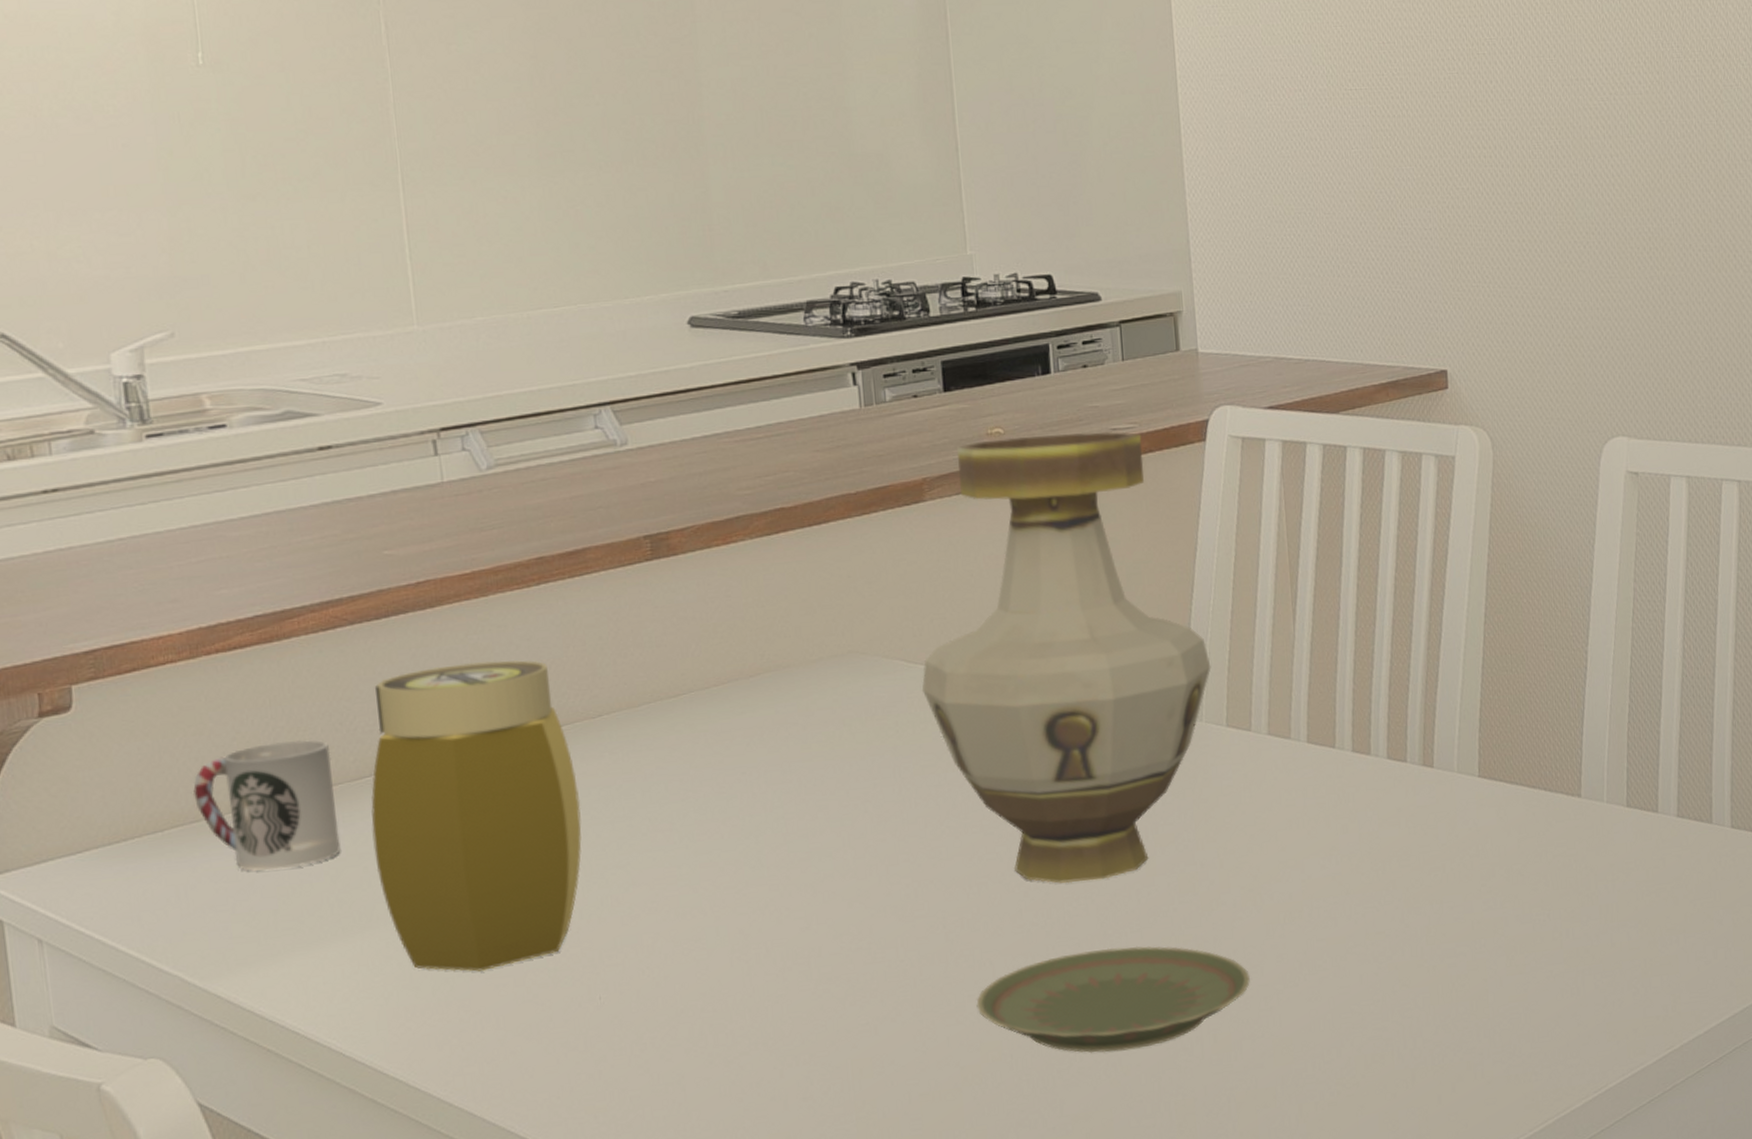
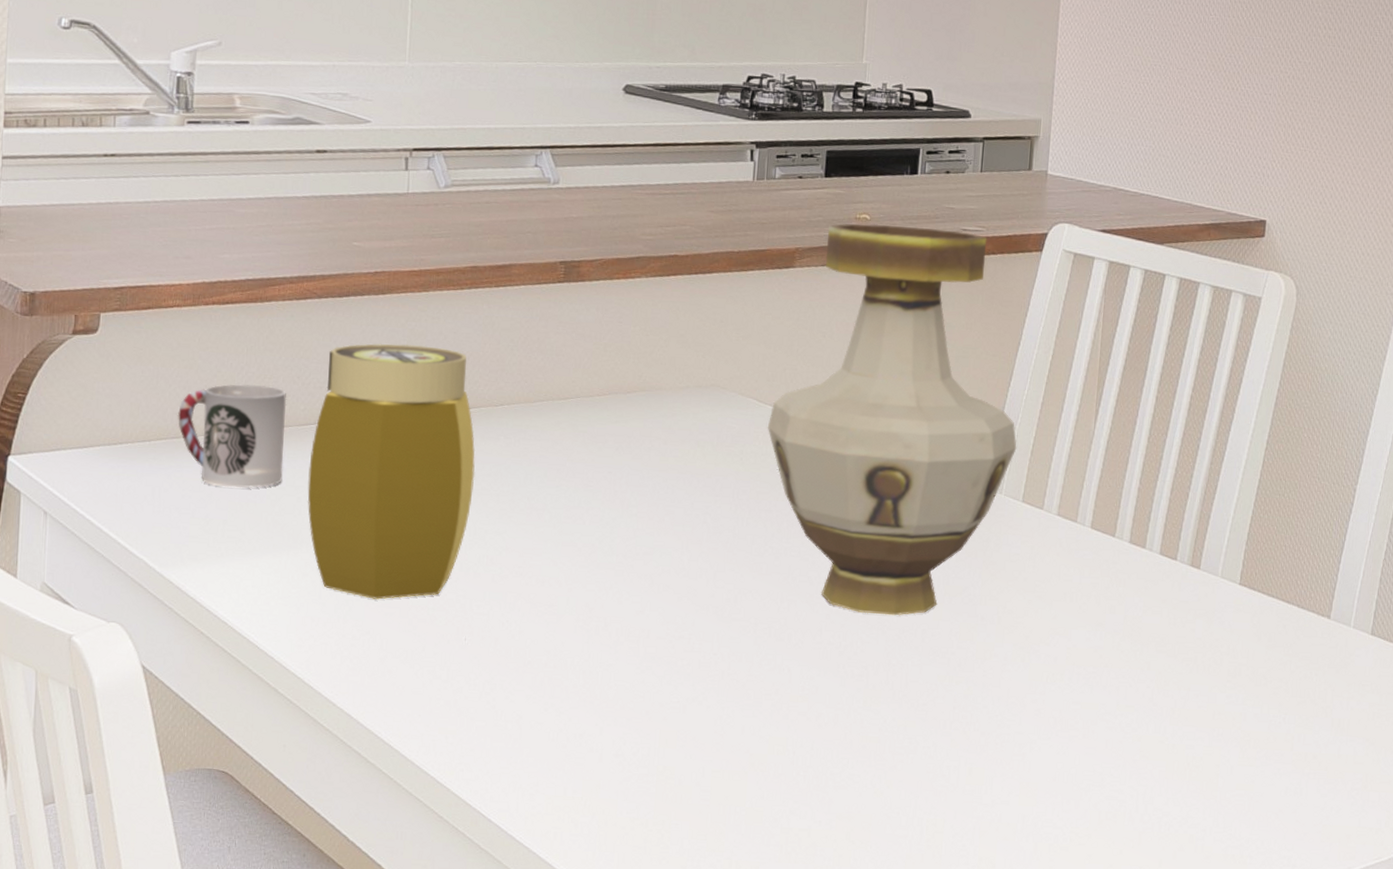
plate: present [976,946,1250,1054] -> none [771,675,1009,768]

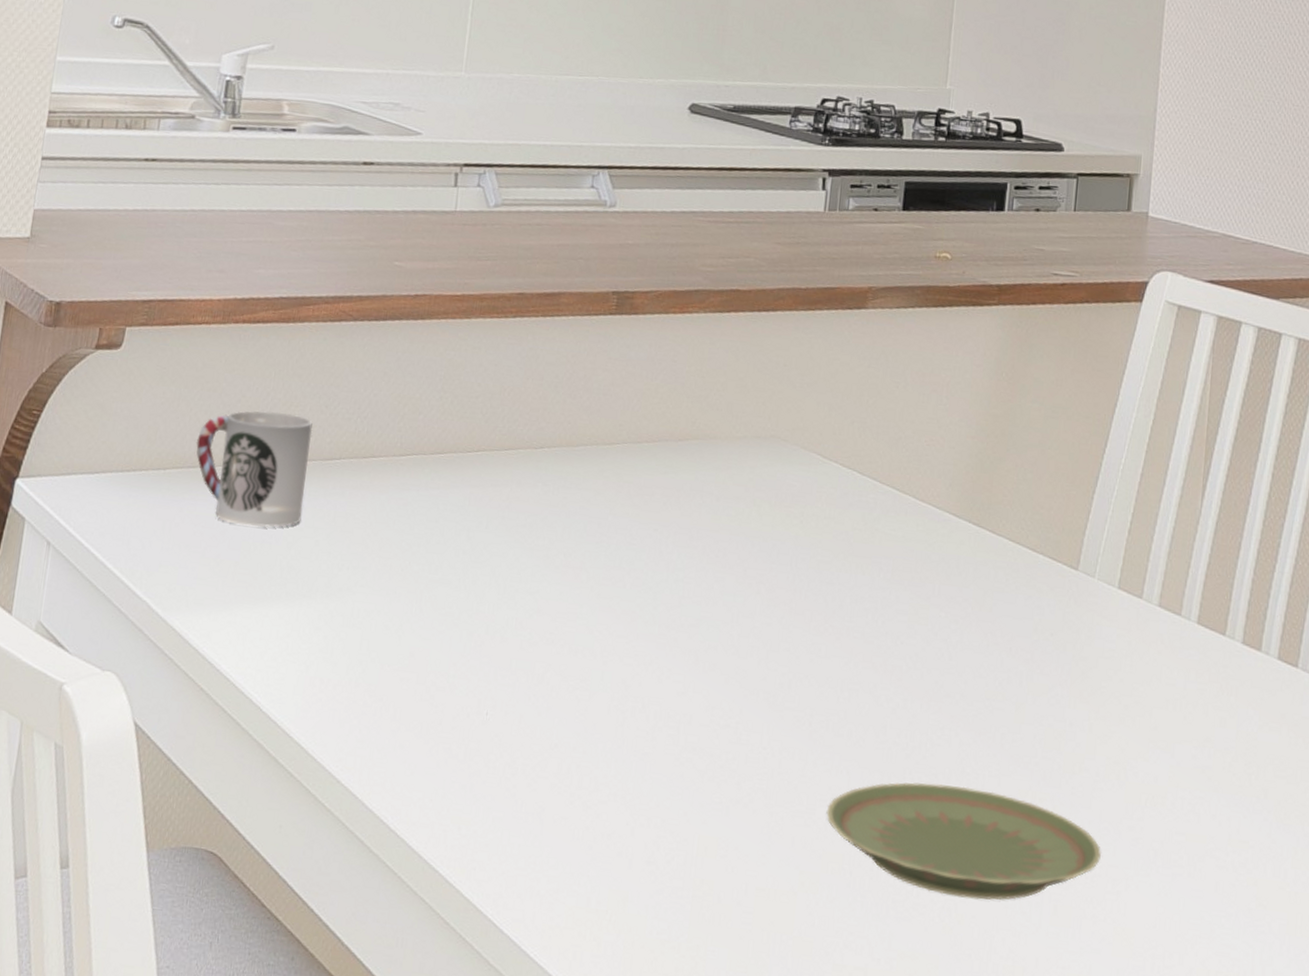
jar: present [307,343,476,600] -> none [325,373,511,662]
vase: present [767,224,1017,616] -> none [831,262,1113,716]
plate: none [771,675,1009,768] -> present [826,782,1101,900]

